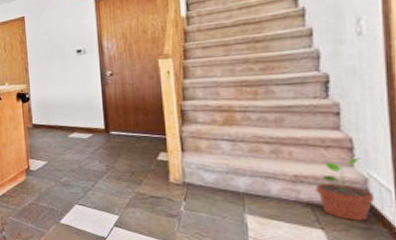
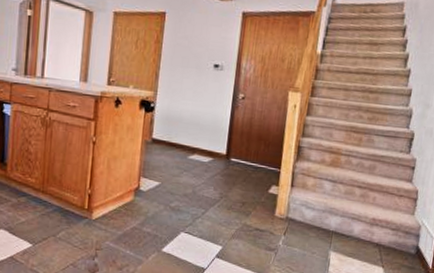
potted plant: present [316,158,374,221] -> none [385,208,422,261]

